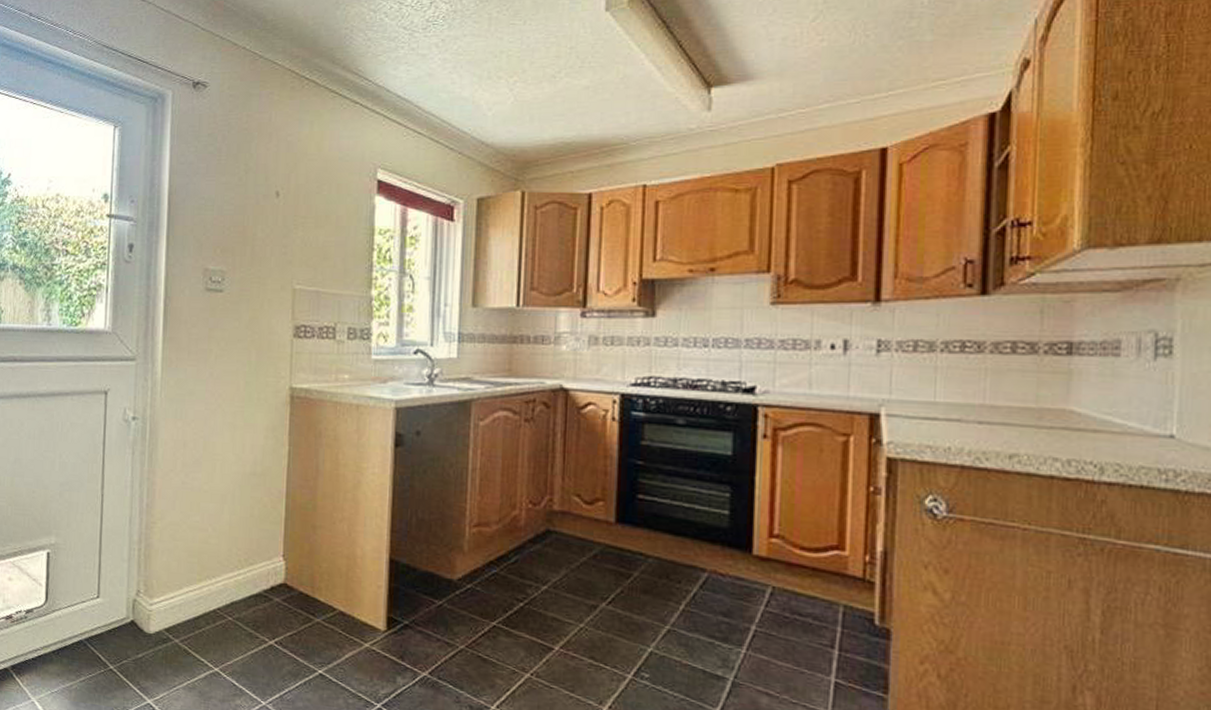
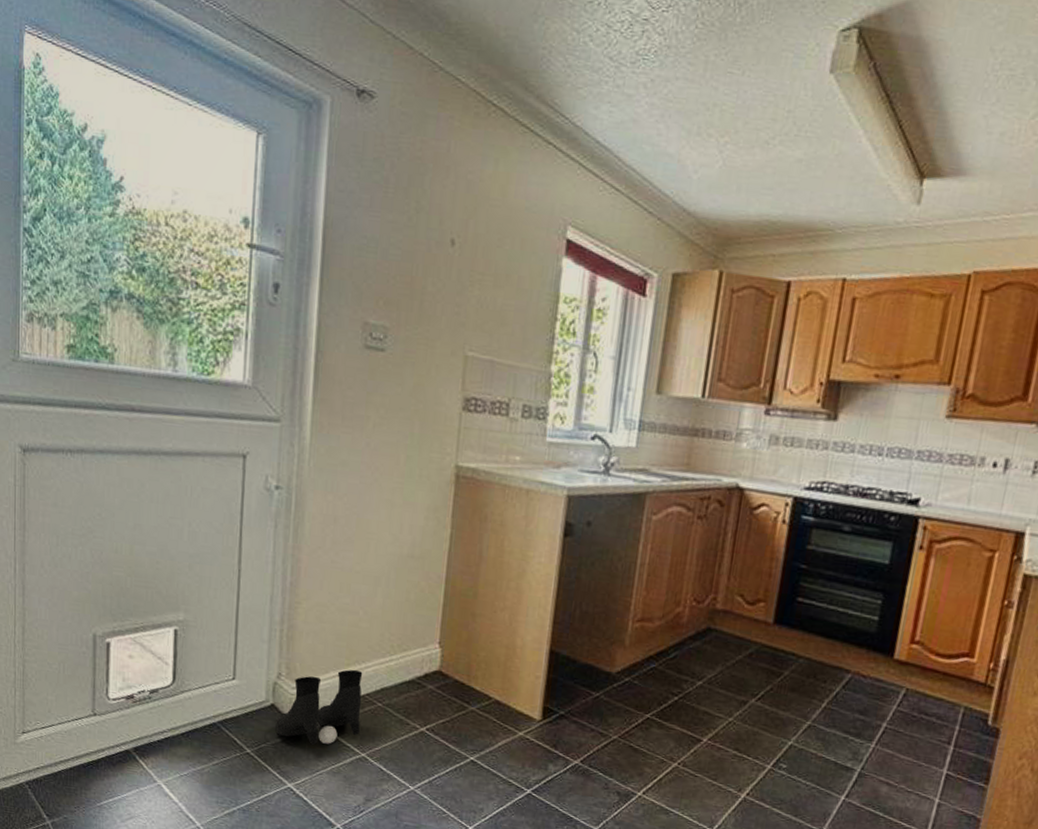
boots: none [135,584,214,660] -> present [275,669,363,745]

